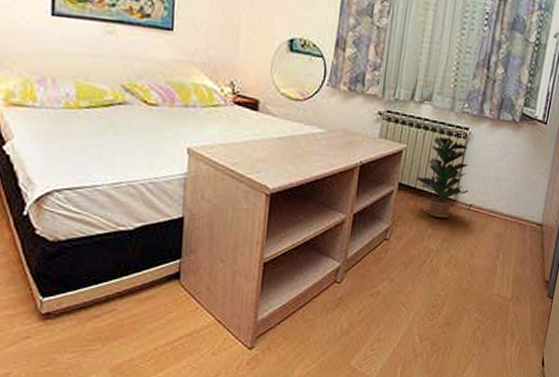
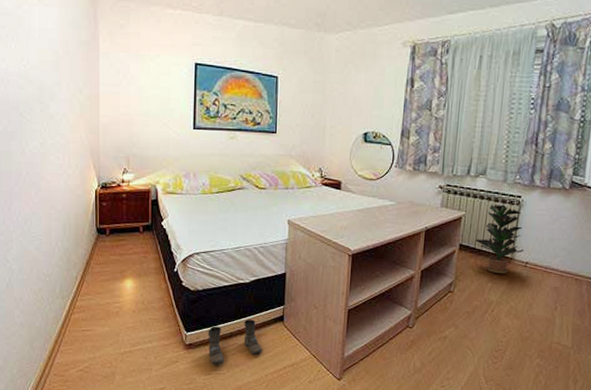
boots: none [74,278,151,338] -> present [208,319,262,364]

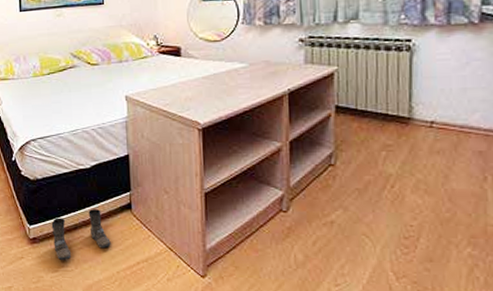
potted plant: present [475,204,524,273] -> none [355,52,426,138]

